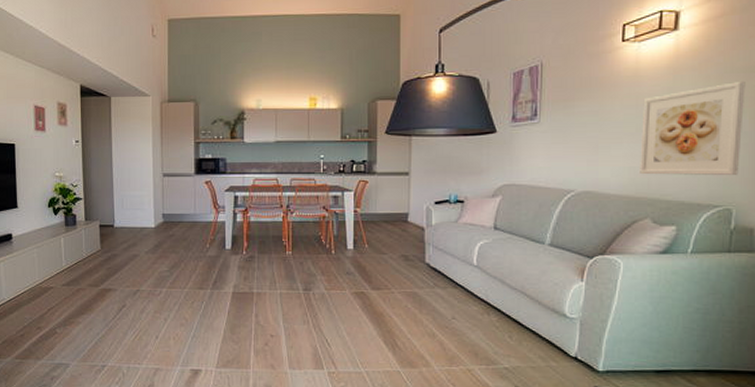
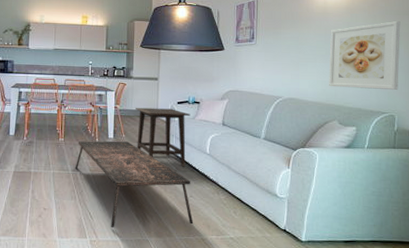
coffee table: none [306,252,457,358] -> present [74,141,194,229]
side table: none [379,210,452,281] -> present [134,107,191,166]

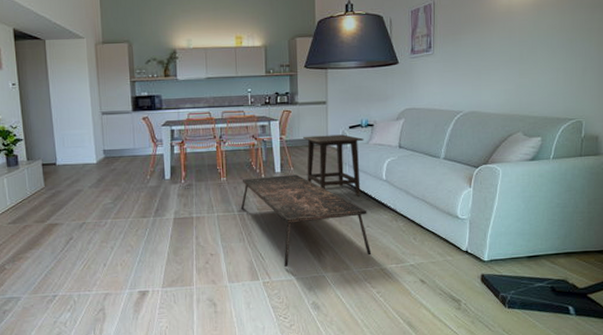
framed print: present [329,20,401,90] -> none [513,14,592,96]

